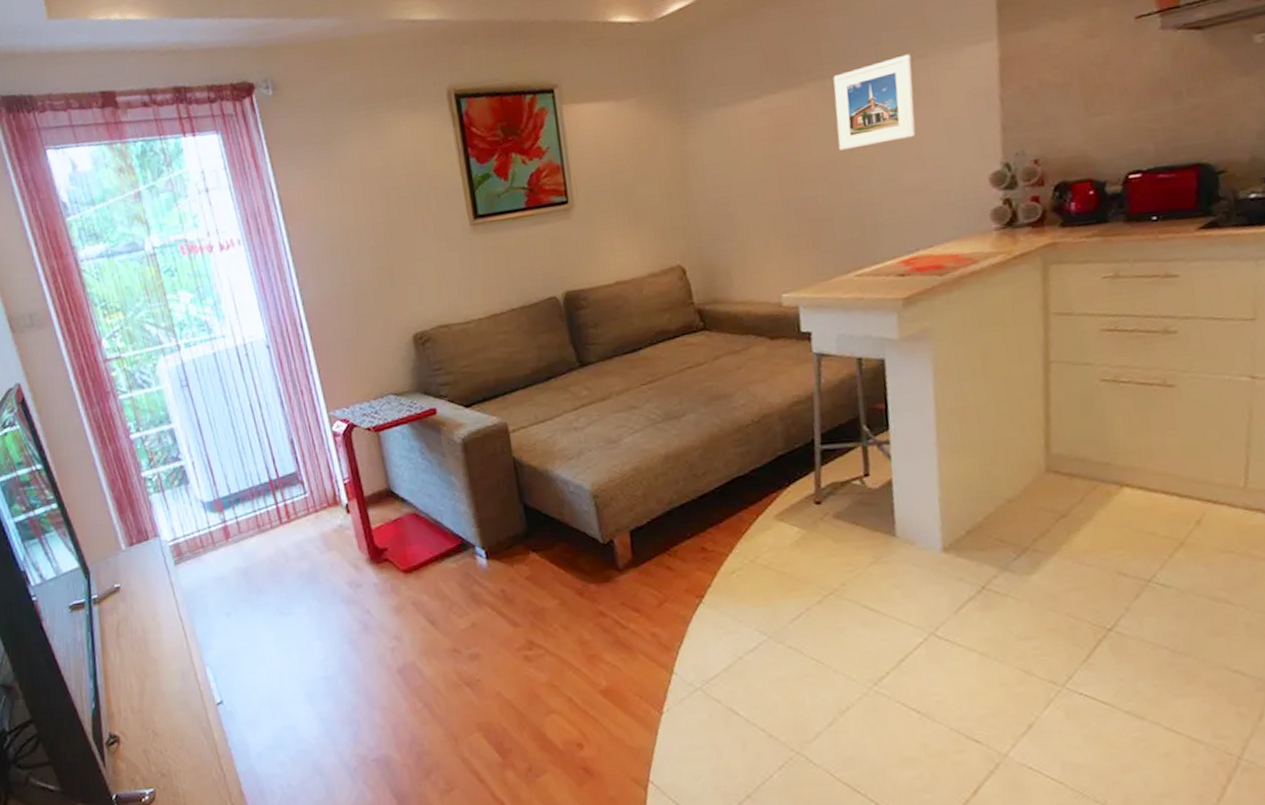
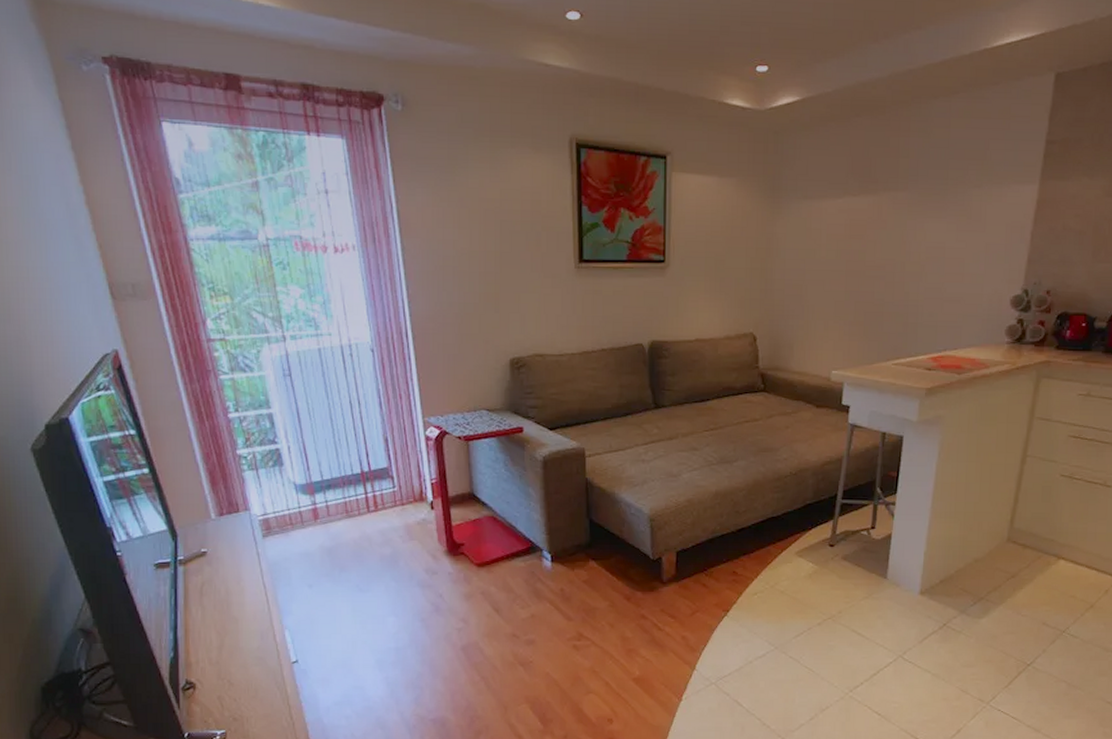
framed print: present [833,54,916,151] -> none [898,182,969,256]

